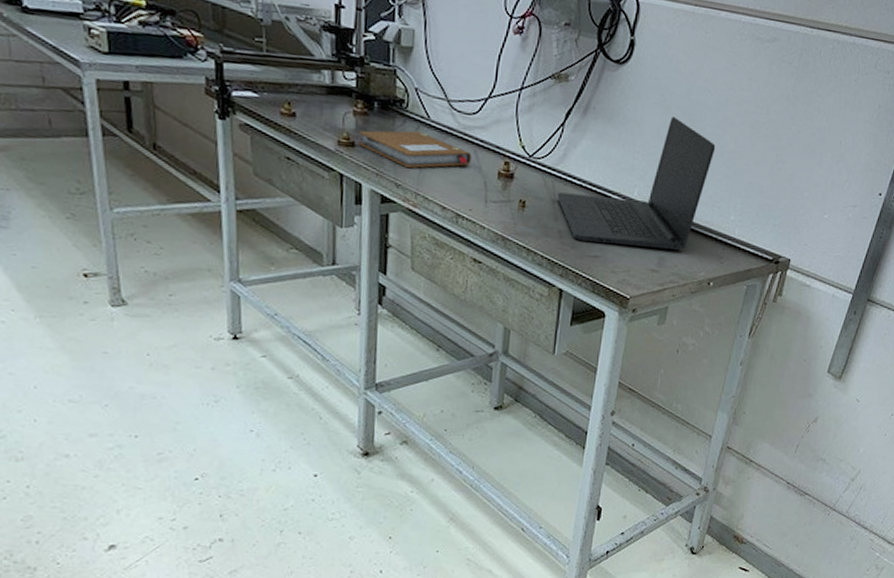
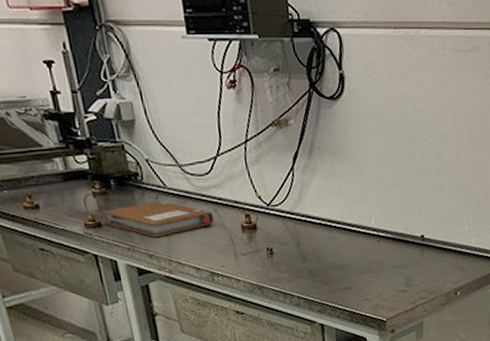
laptop: present [557,116,716,251] -> none [300,141,439,276]

